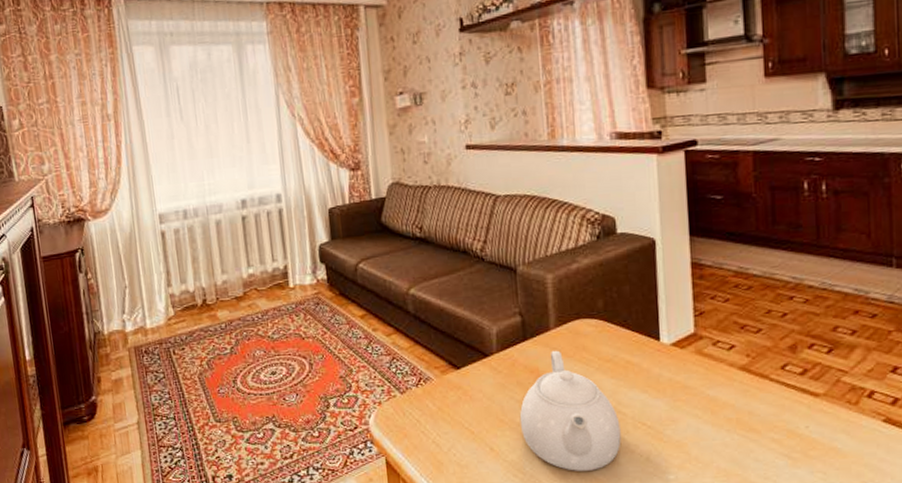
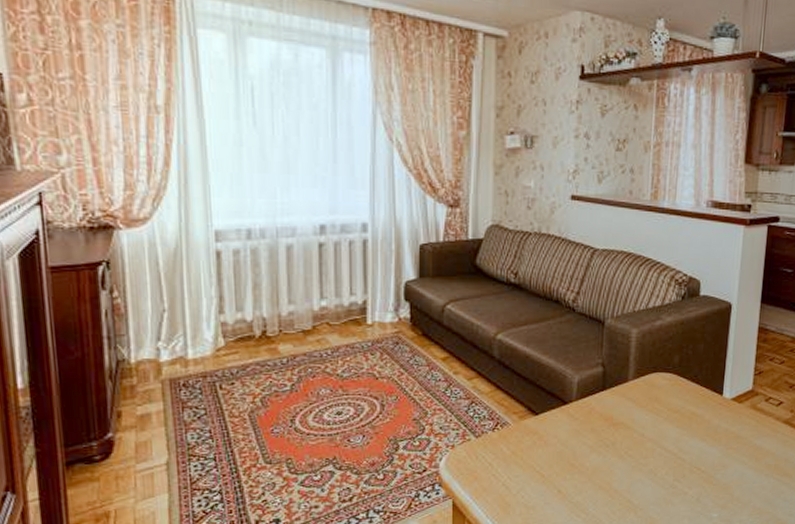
teapot: present [519,350,621,471] -> none [589,400,679,511]

